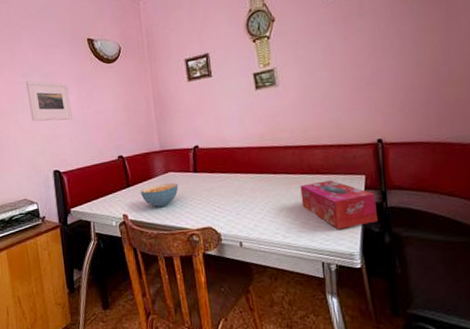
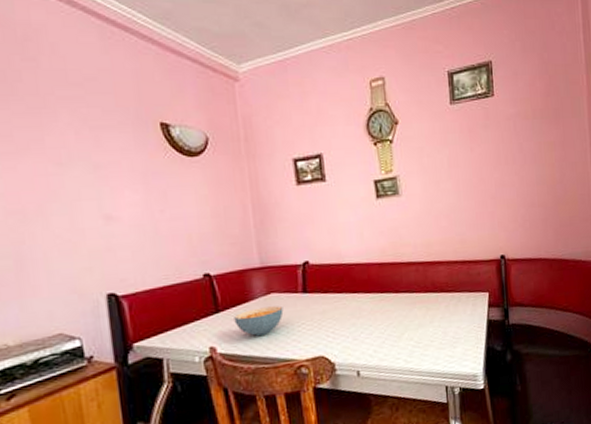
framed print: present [26,80,73,122] -> none [64,172,137,228]
tissue box: present [300,180,378,229] -> none [423,298,500,350]

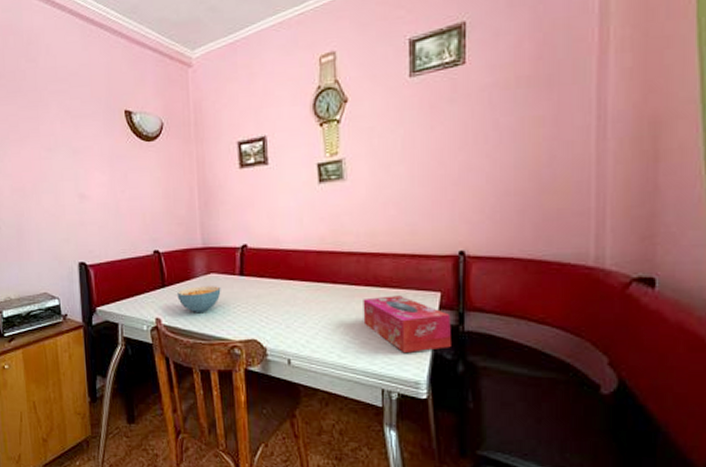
tissue box: none [423,298,500,350] -> present [363,295,451,352]

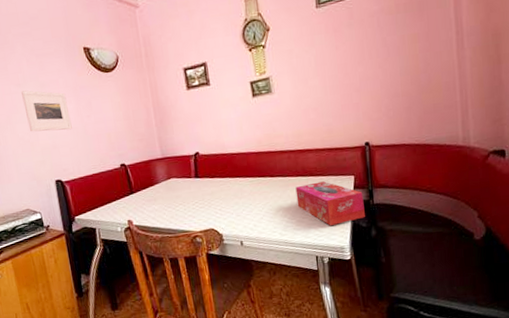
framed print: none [52,156,103,206] -> present [21,90,72,132]
cereal bowl: present [177,286,221,314] -> none [144,188,181,213]

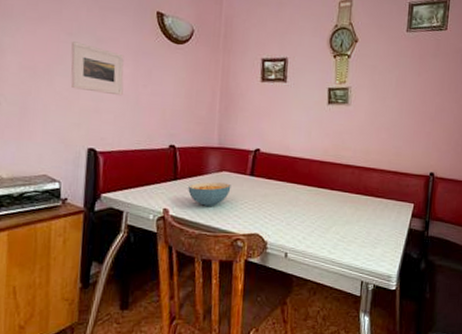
cereal bowl: none [144,188,181,213] -> present [188,182,231,207]
tissue box: present [295,181,365,226] -> none [352,203,420,251]

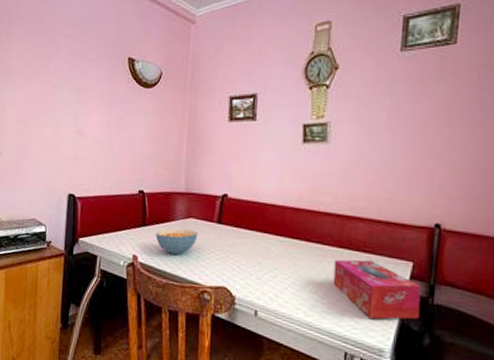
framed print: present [70,41,124,96] -> none [55,93,100,143]
tissue box: none [352,203,420,251] -> present [333,259,421,320]

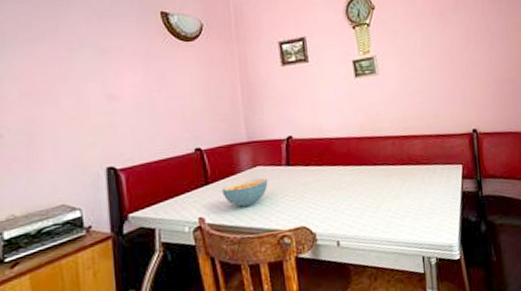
tissue box: present [333,259,421,320] -> none [400,170,474,221]

